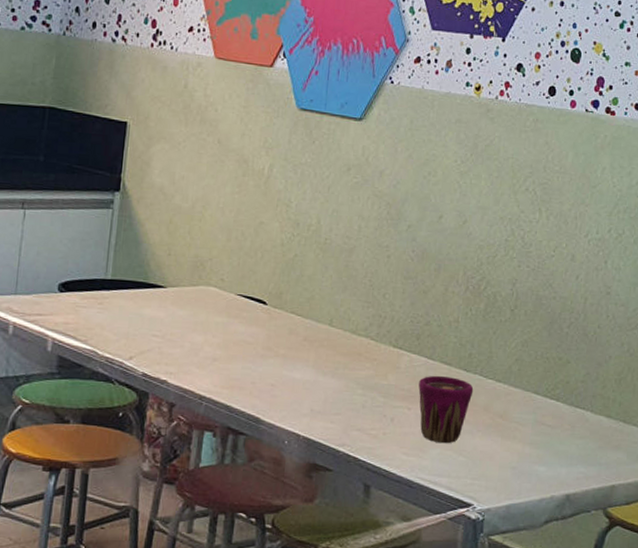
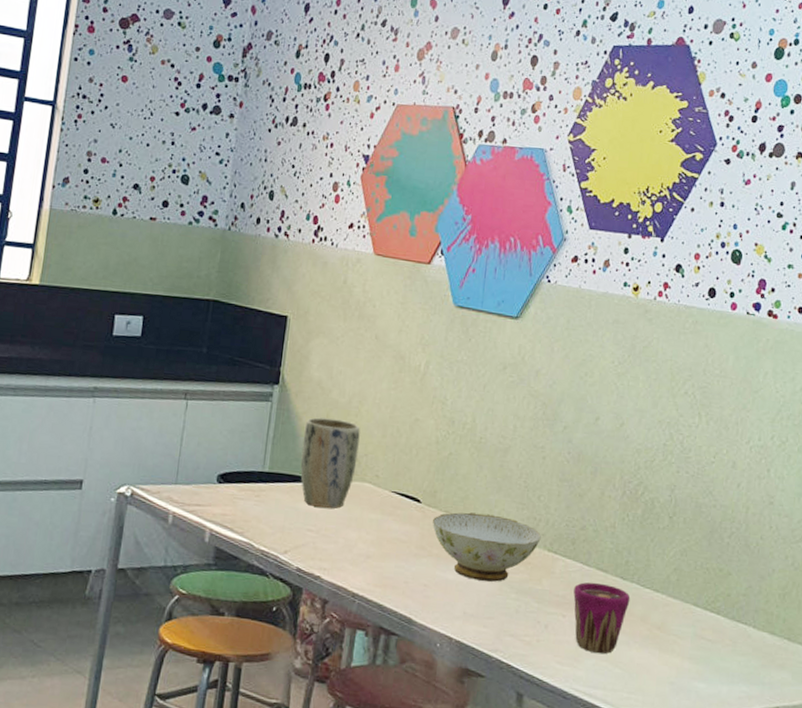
plant pot: none [143,223,204,313] -> present [300,417,360,509]
ceramic bowl: none [278,312,386,379] -> present [432,512,541,582]

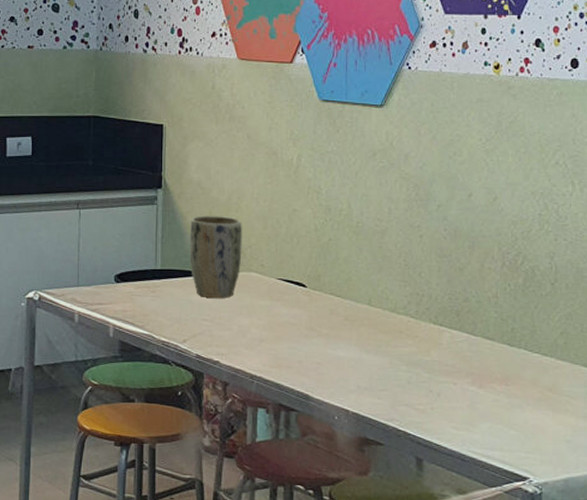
ceramic bowl: present [432,512,541,582] -> none [318,293,425,356]
cup: present [573,582,631,654] -> none [463,350,519,418]

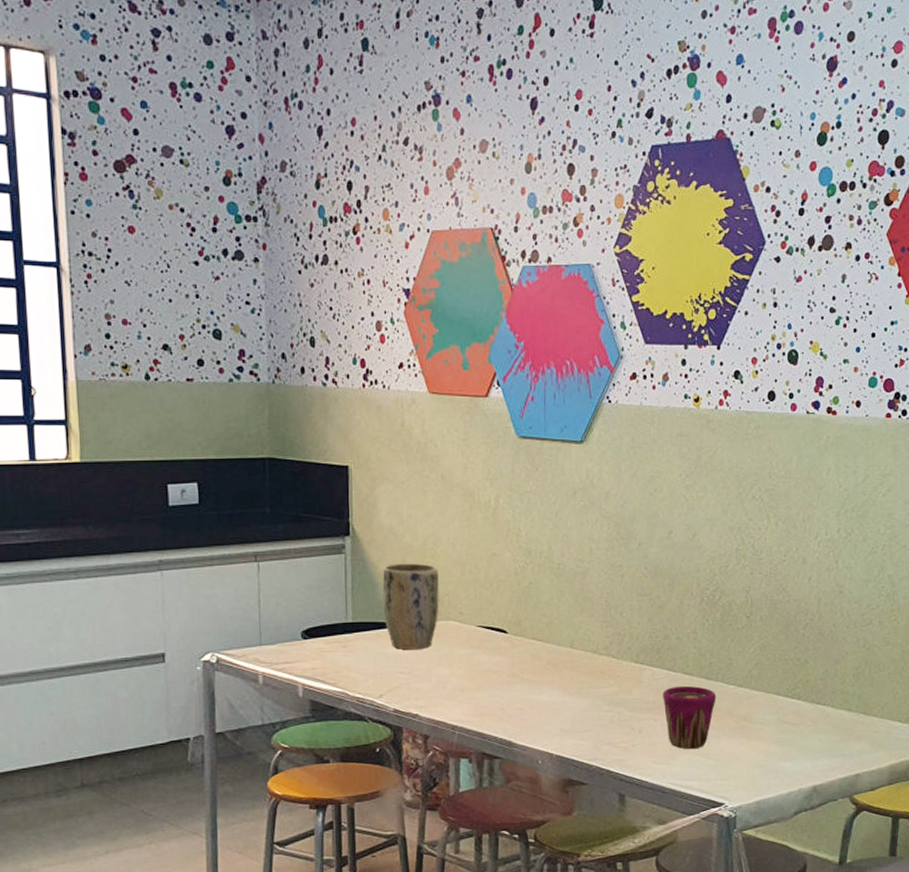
cup: none [463,350,519,418] -> present [663,685,716,750]

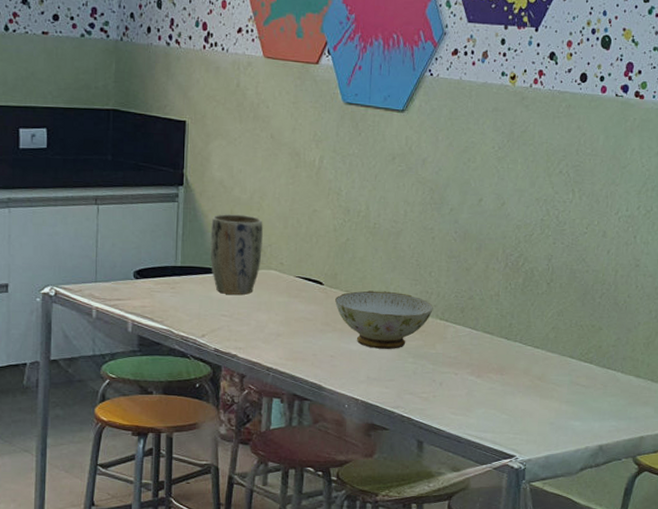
ceramic bowl: none [520,636,627,698] -> present [334,290,433,349]
cup: present [663,685,716,750] -> none [464,344,514,404]

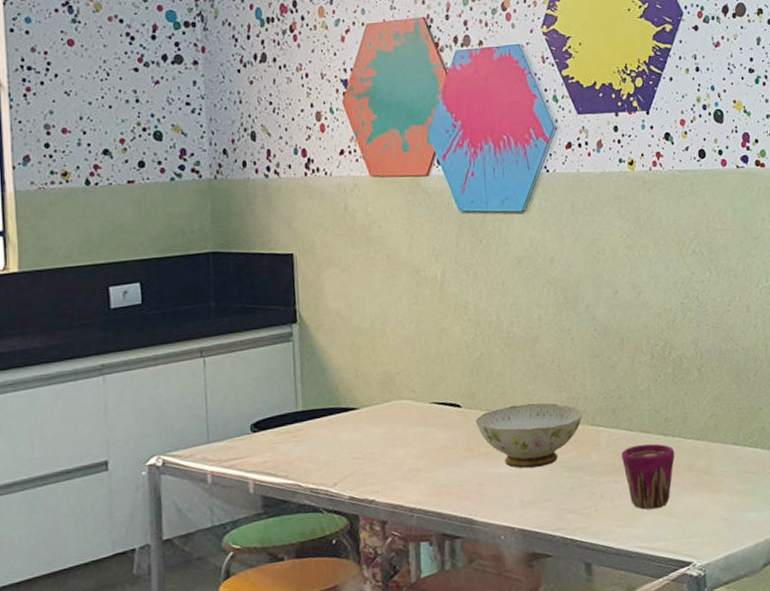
plant pot: present [210,214,263,295] -> none [331,344,391,434]
cup: none [464,344,514,404] -> present [621,444,675,510]

